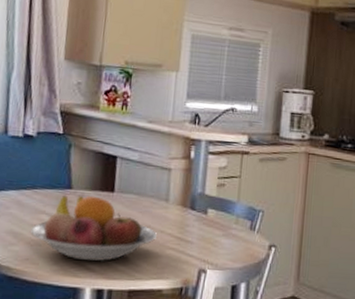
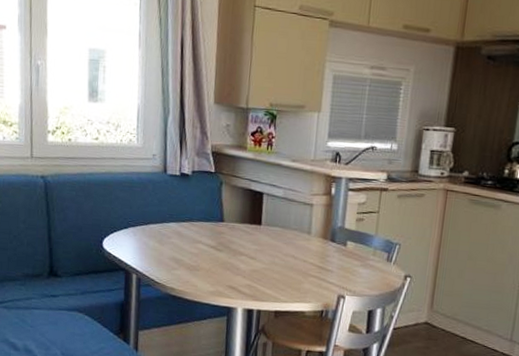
fruit bowl: present [30,195,157,262] -> none [190,227,300,286]

